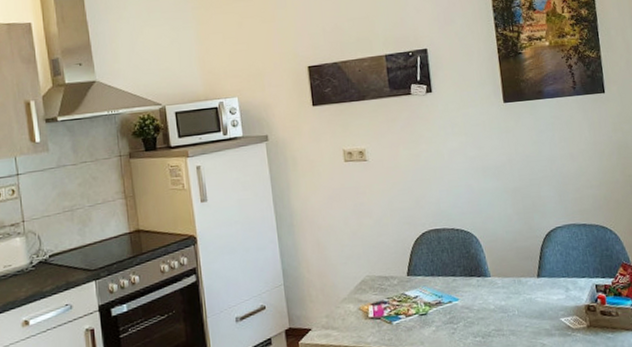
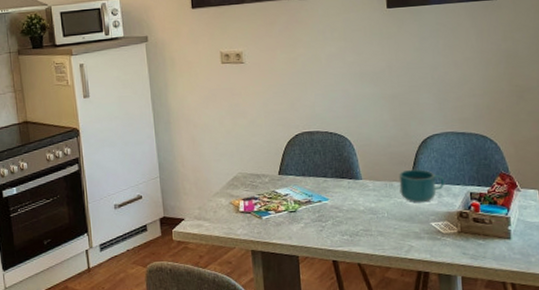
cup: none [526,263,571,298] -> present [398,169,444,202]

